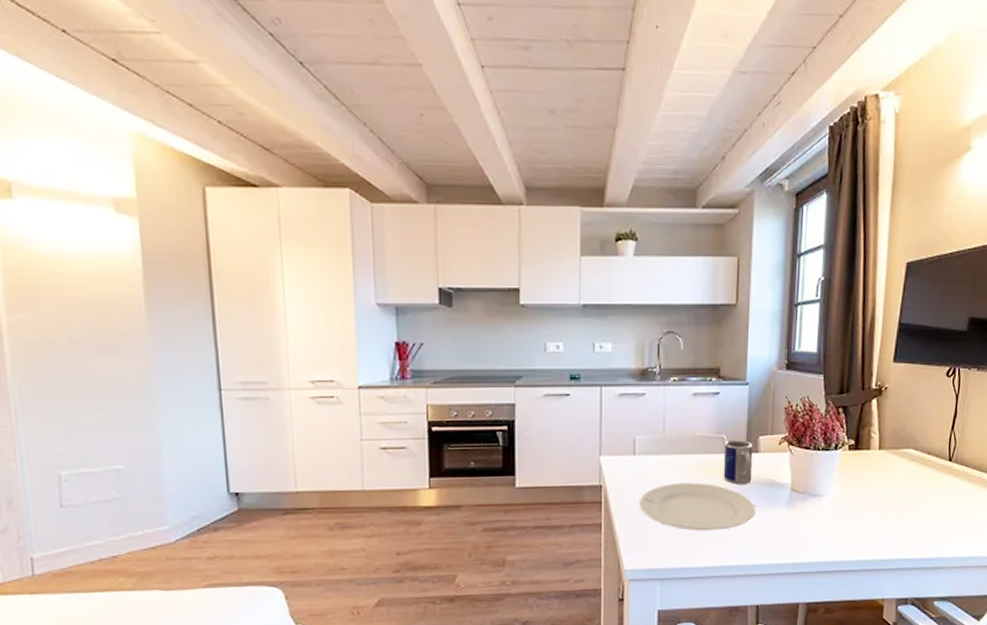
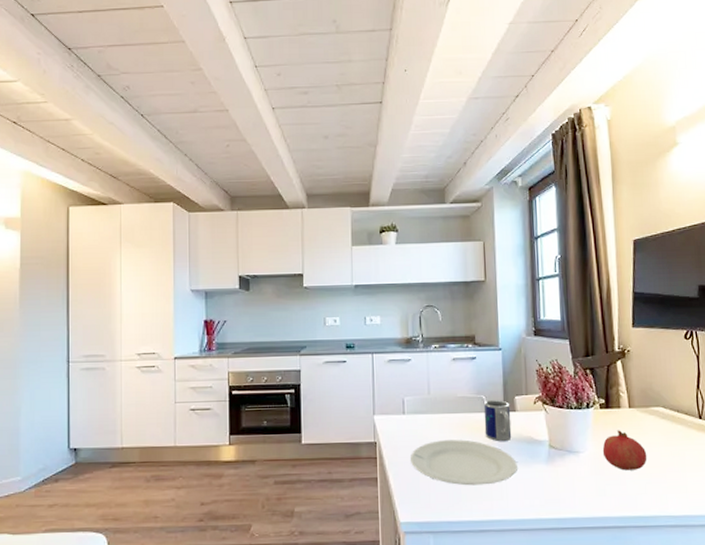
fruit: none [846,473,892,514] -> present [602,430,648,471]

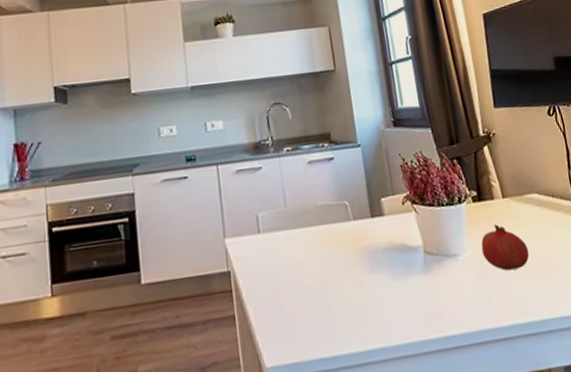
plate: present [411,439,517,486] -> none [271,256,393,312]
mug: present [483,400,512,441] -> none [347,204,383,254]

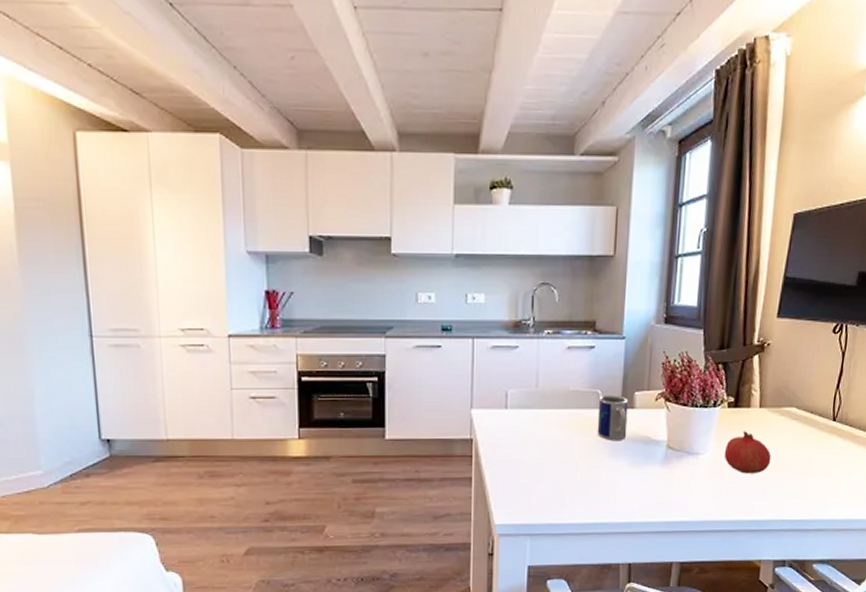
mug: none [347,204,383,254] -> present [597,395,629,440]

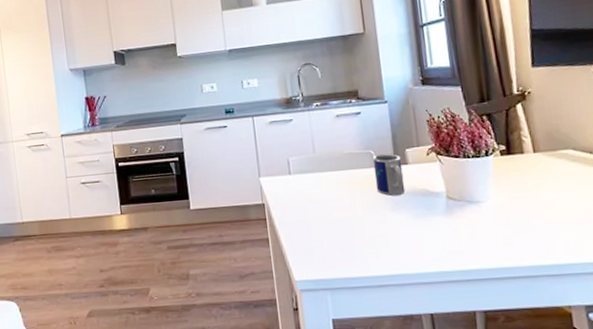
fruit: present [724,431,772,474] -> none [506,176,558,218]

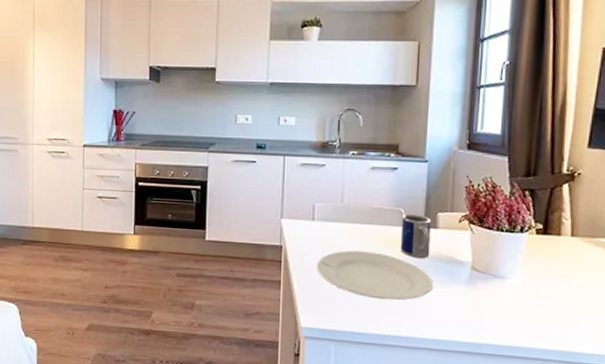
plate: none [300,196,414,242] -> present [317,250,433,301]

